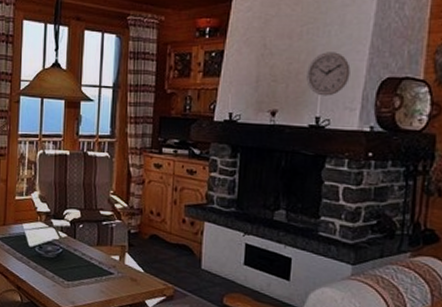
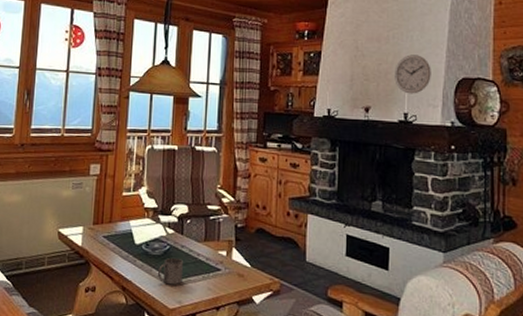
mug: none [52,260,76,287] -> present [158,257,183,285]

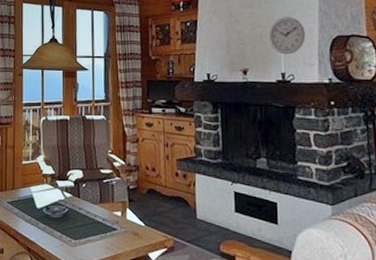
mug: present [158,257,183,285] -> none [59,219,82,245]

